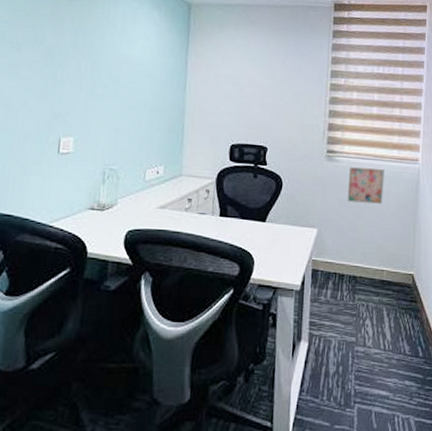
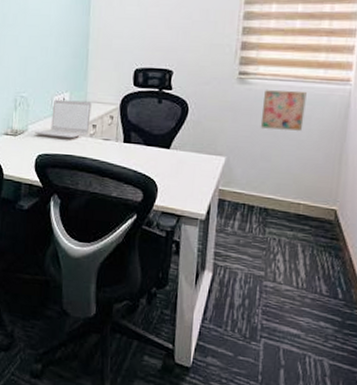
laptop: none [124,172,187,213] -> present [34,99,92,139]

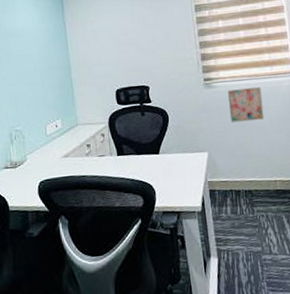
laptop: present [34,99,92,139] -> none [33,124,84,163]

